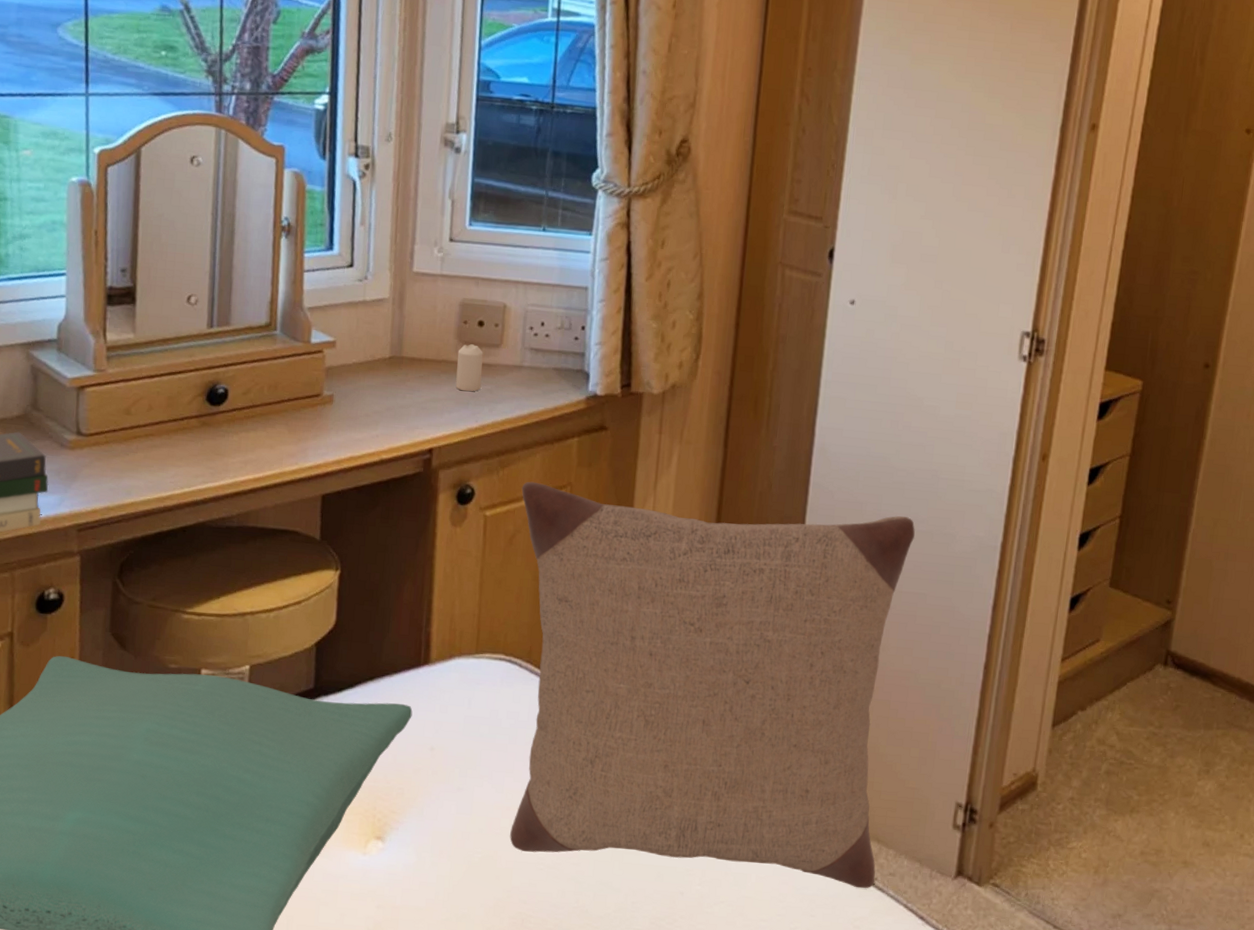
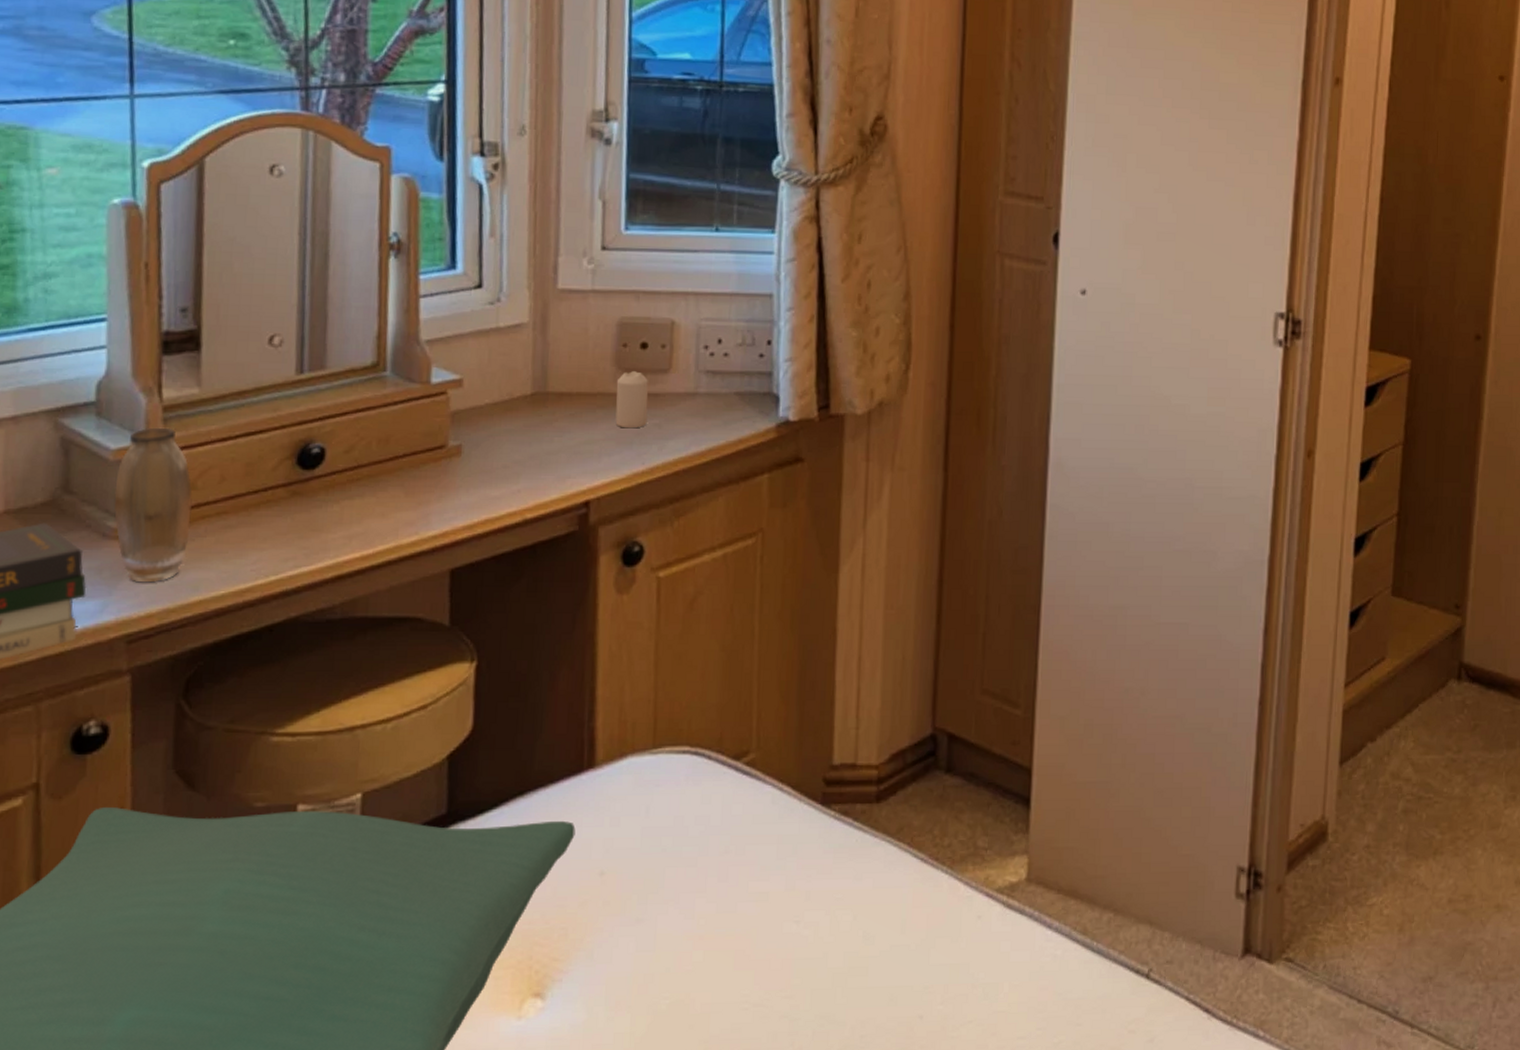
vase: none [69,363,128,485] -> present [113,427,193,582]
pillow: present [510,481,915,889] -> none [702,531,1171,989]

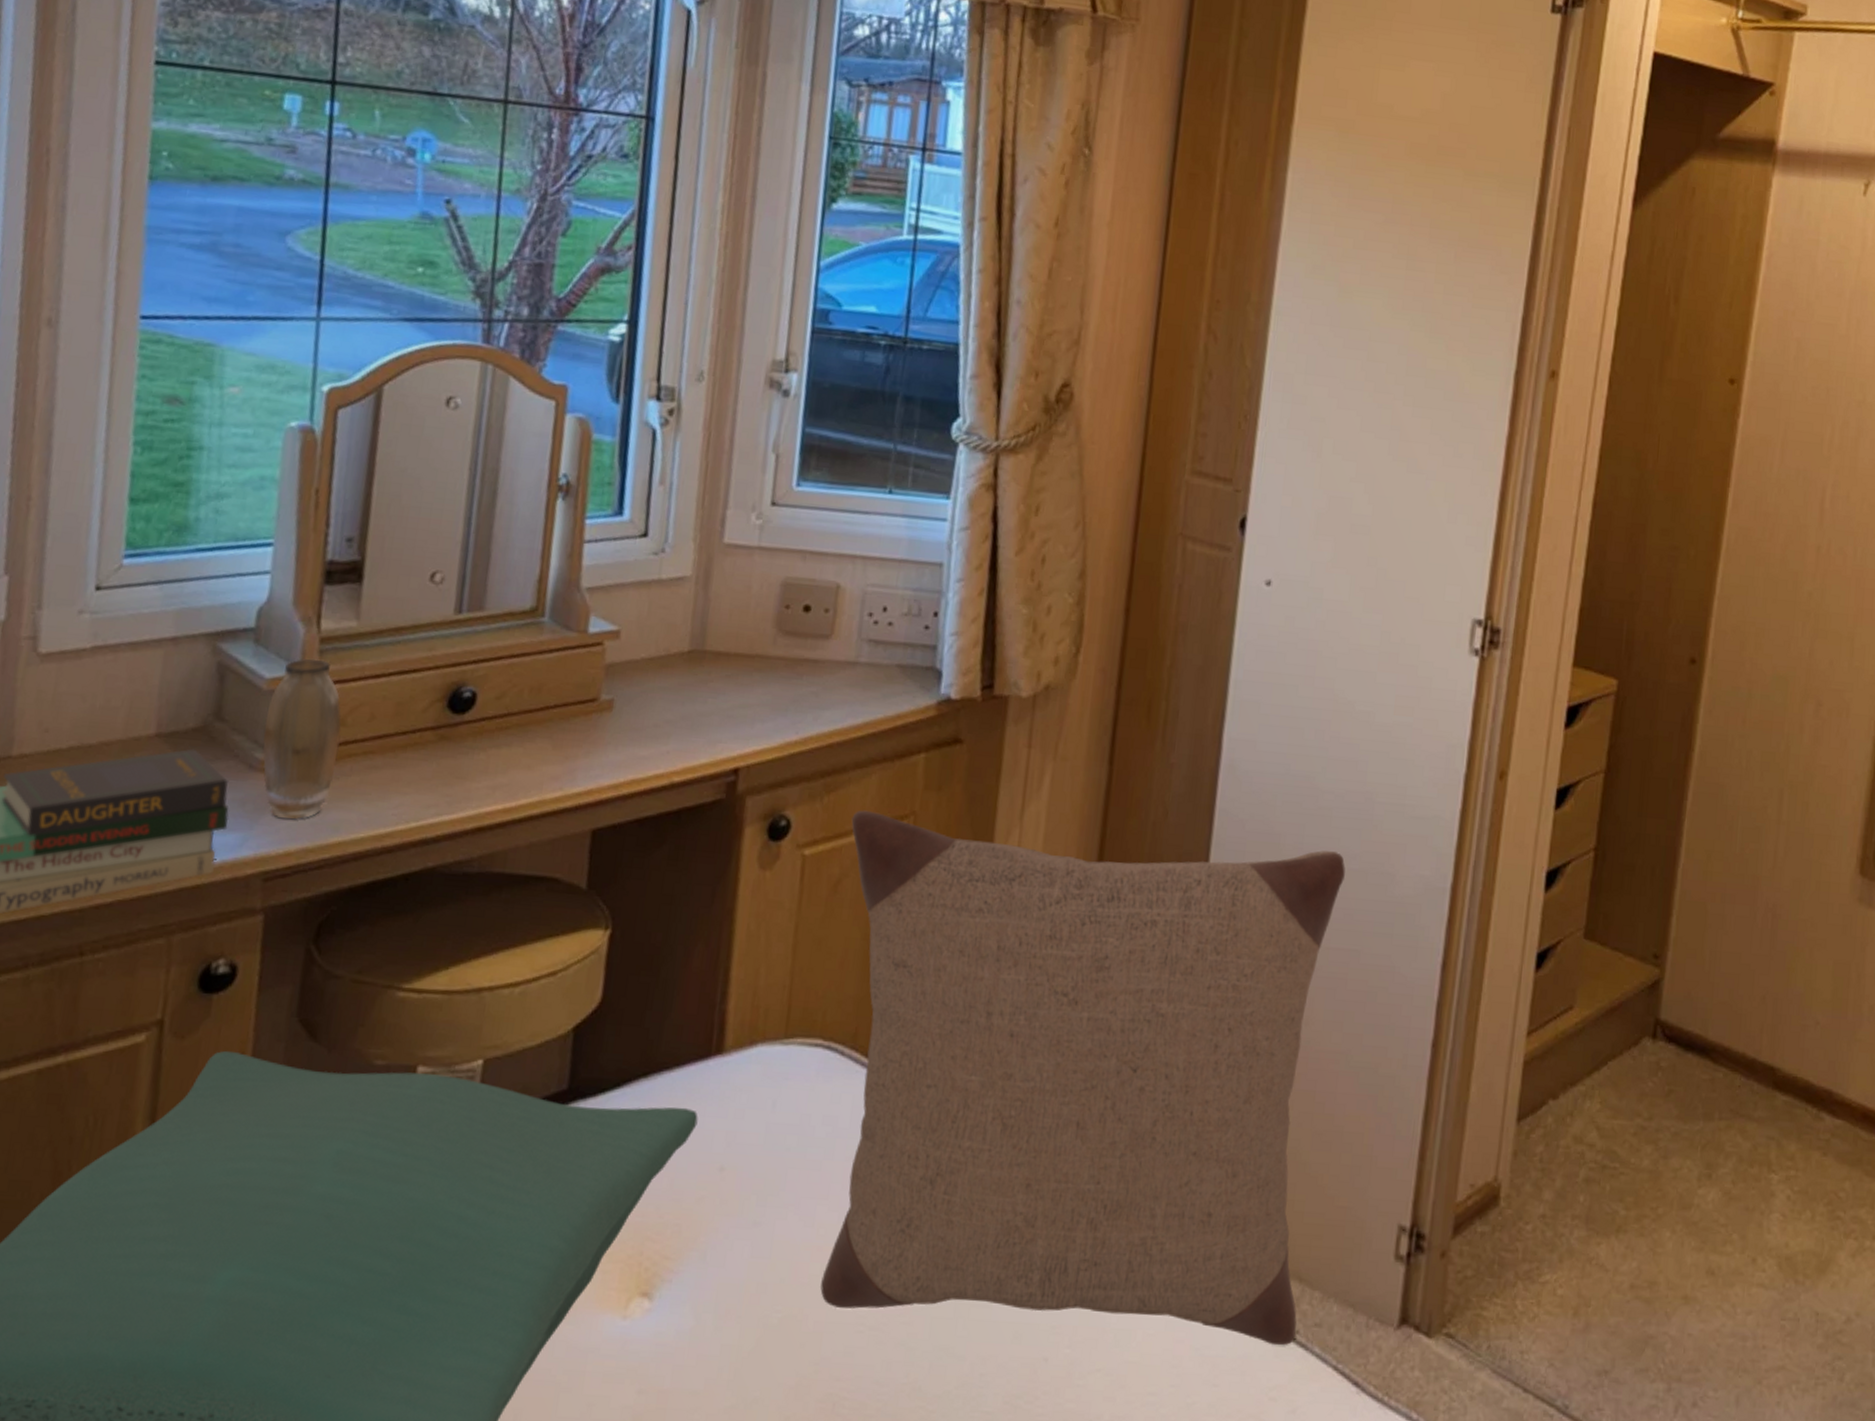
candle: present [615,371,649,429] -> none [772,634,809,695]
pillow: none [702,531,1171,989] -> present [820,810,1346,1346]

